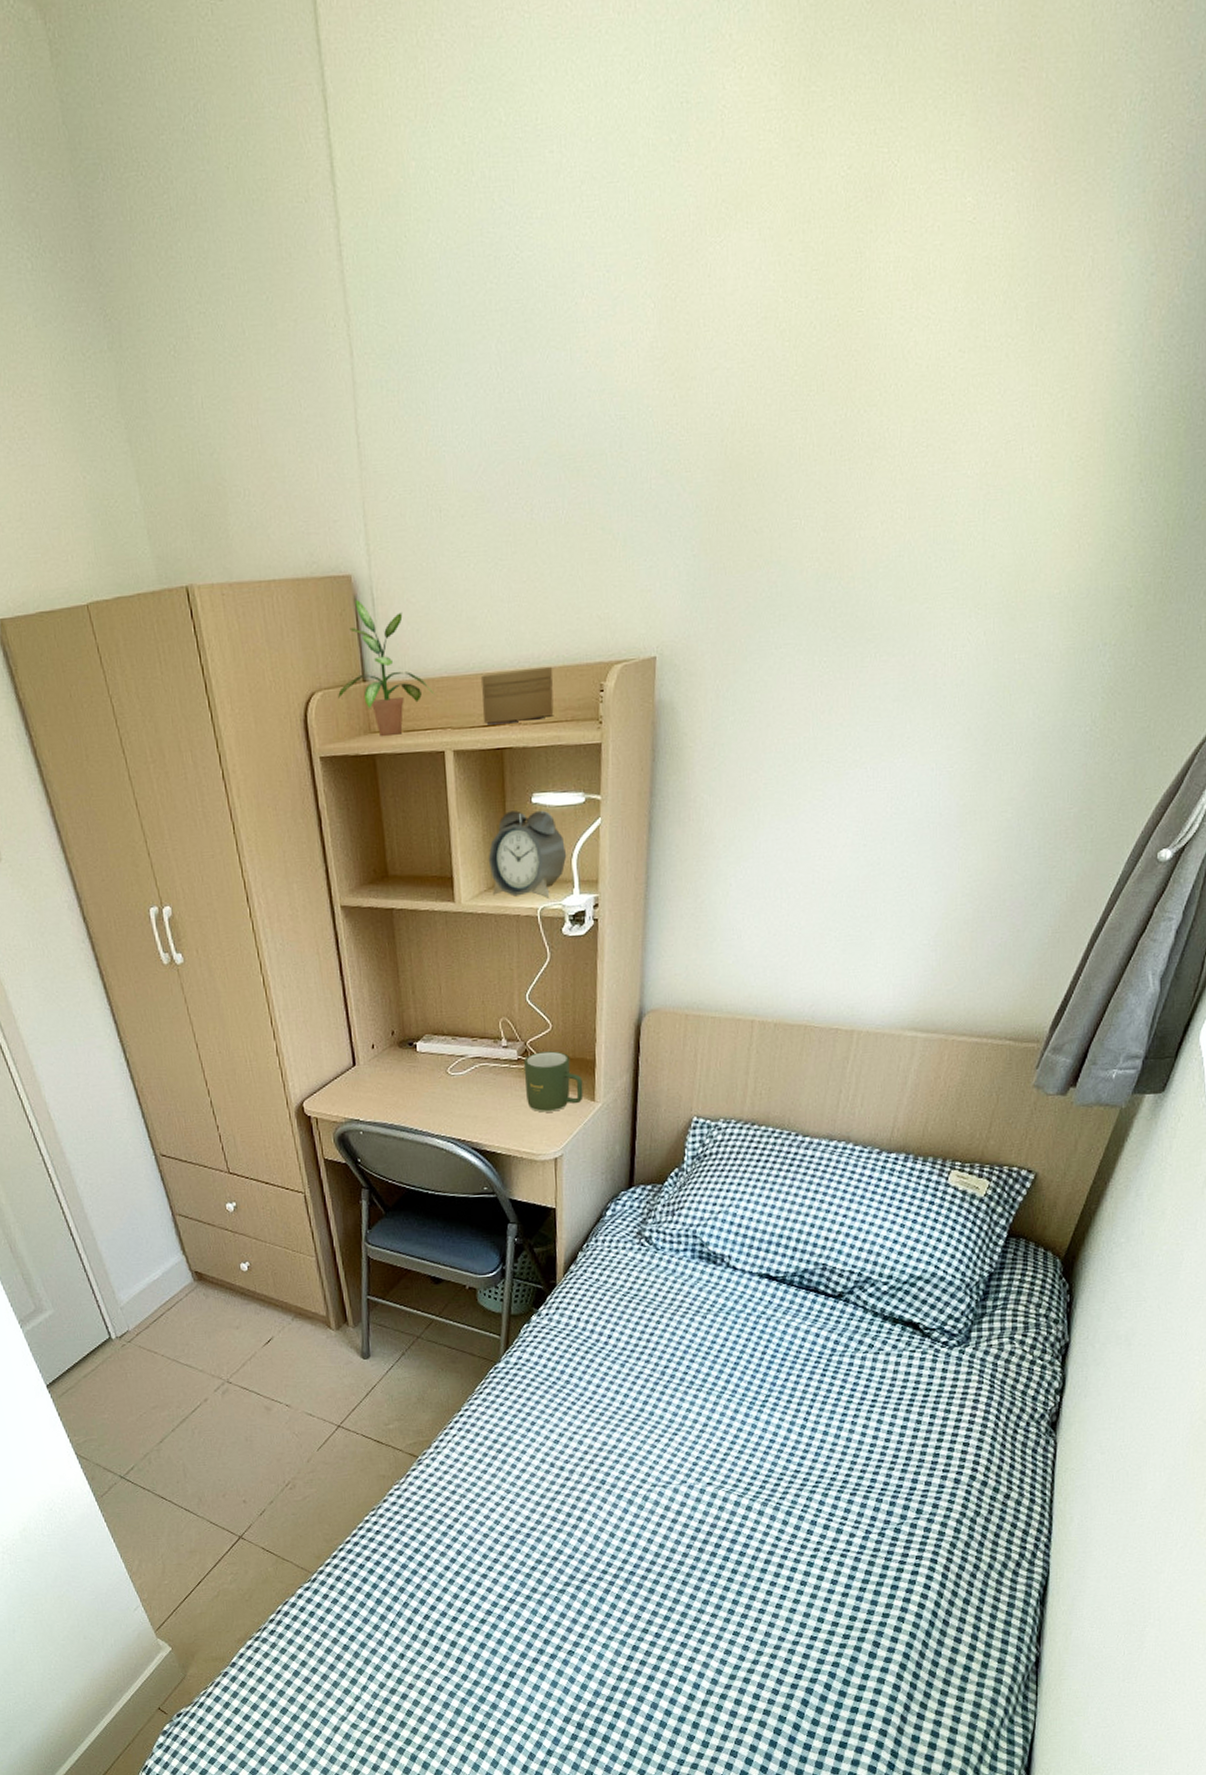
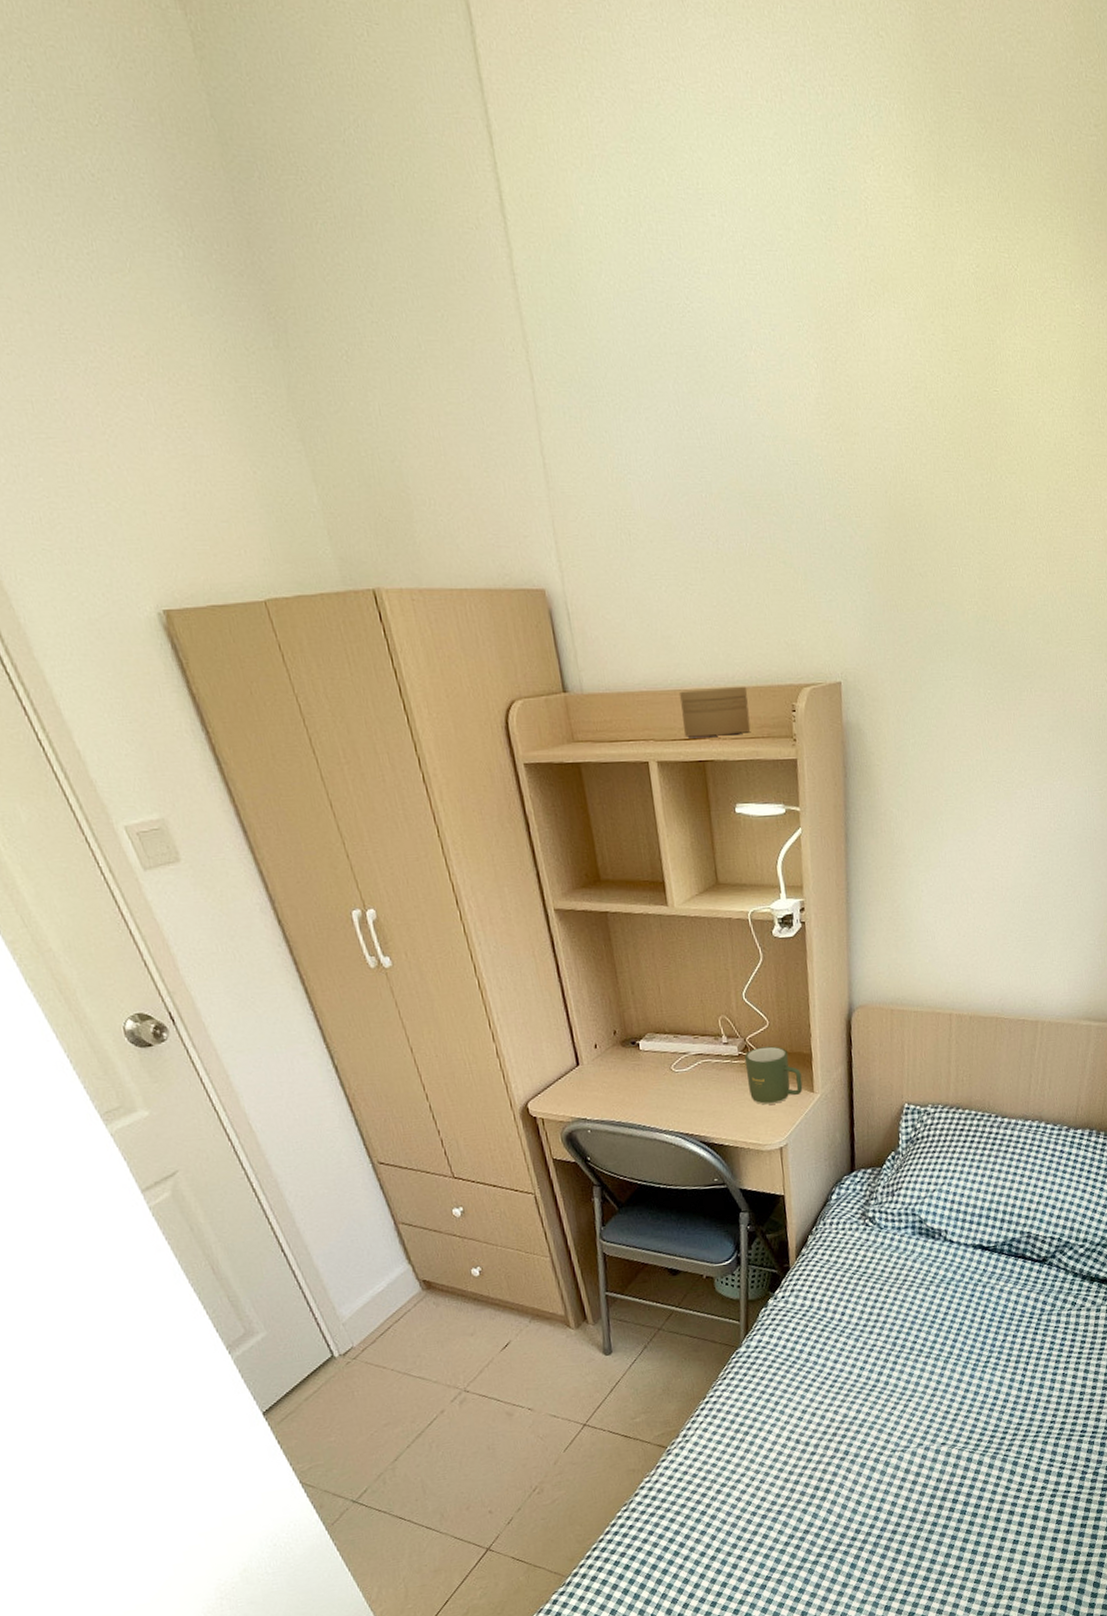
potted plant: present [338,598,433,737] -> none [539,612,634,747]
alarm clock: present [488,810,567,899] -> none [697,820,772,903]

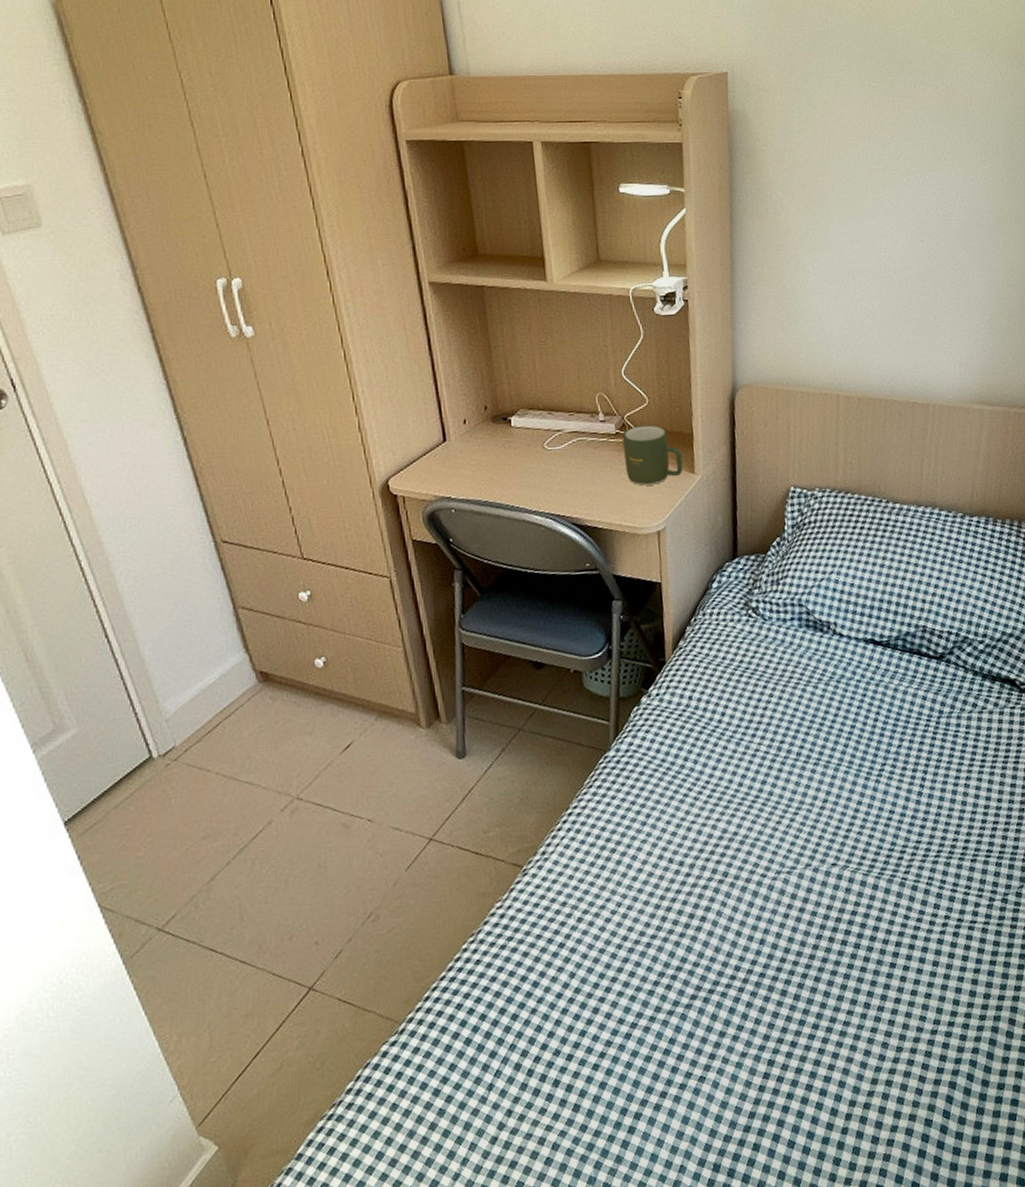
decorative box: present [680,686,751,737] -> none [566,73,637,120]

